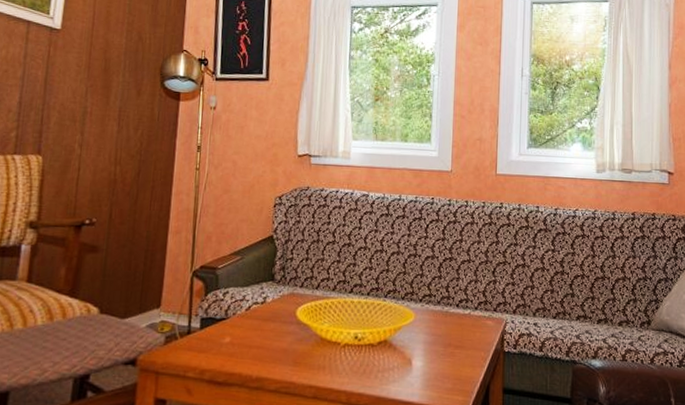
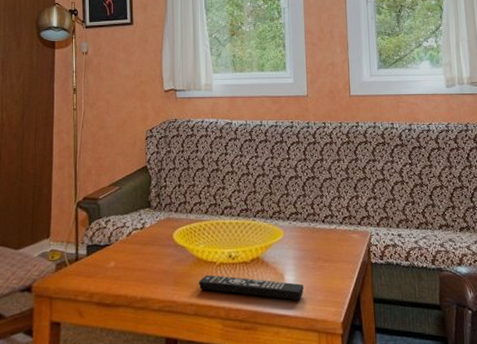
remote control: none [320,356,432,387] -> present [199,275,305,300]

